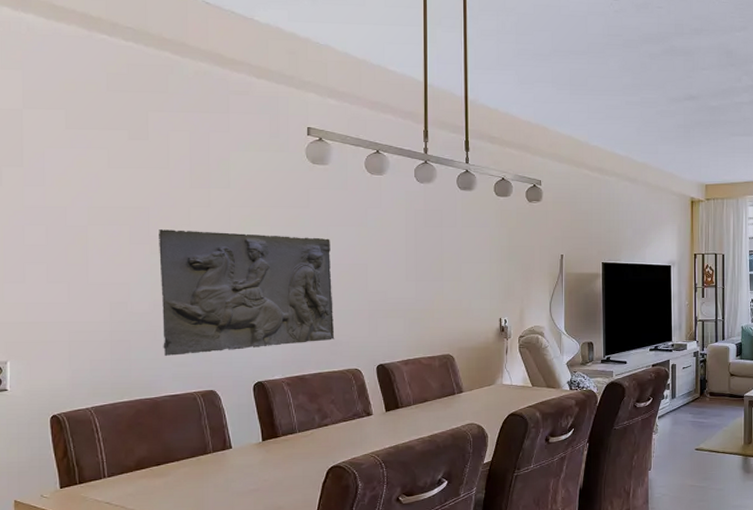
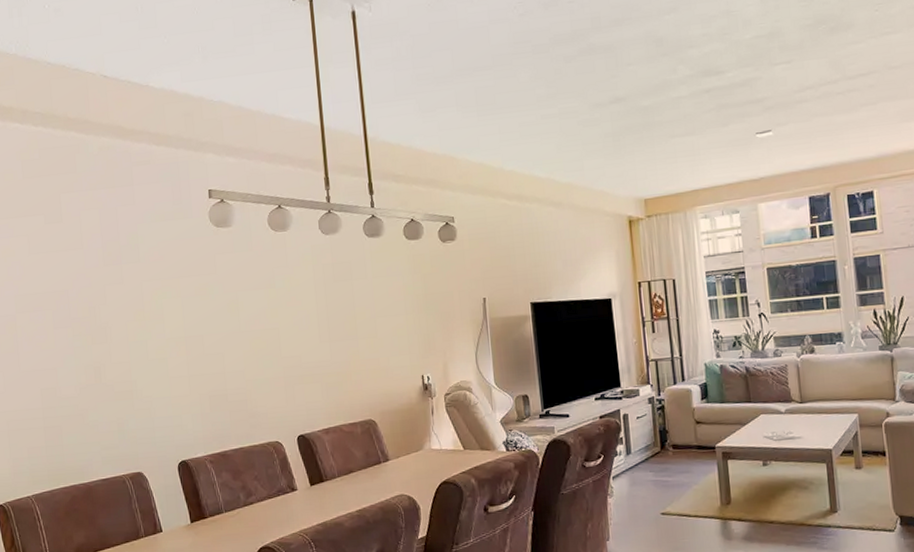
relief sculpture: present [159,230,335,357] -> none [78,304,253,440]

